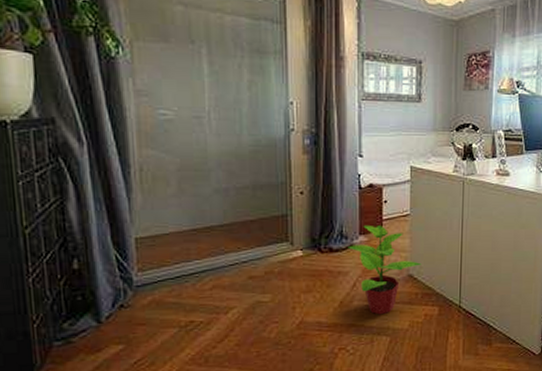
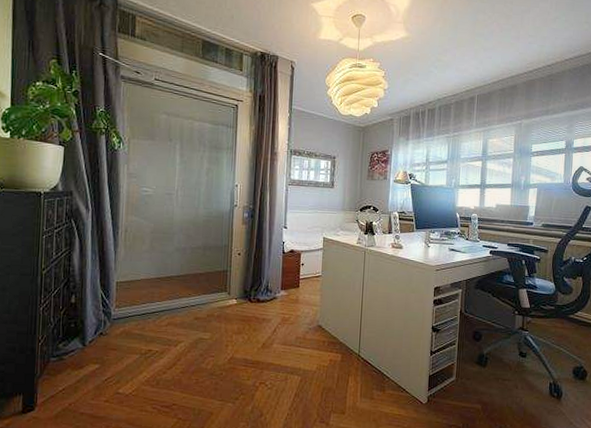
potted plant: present [348,223,422,315] -> none [271,281,329,357]

